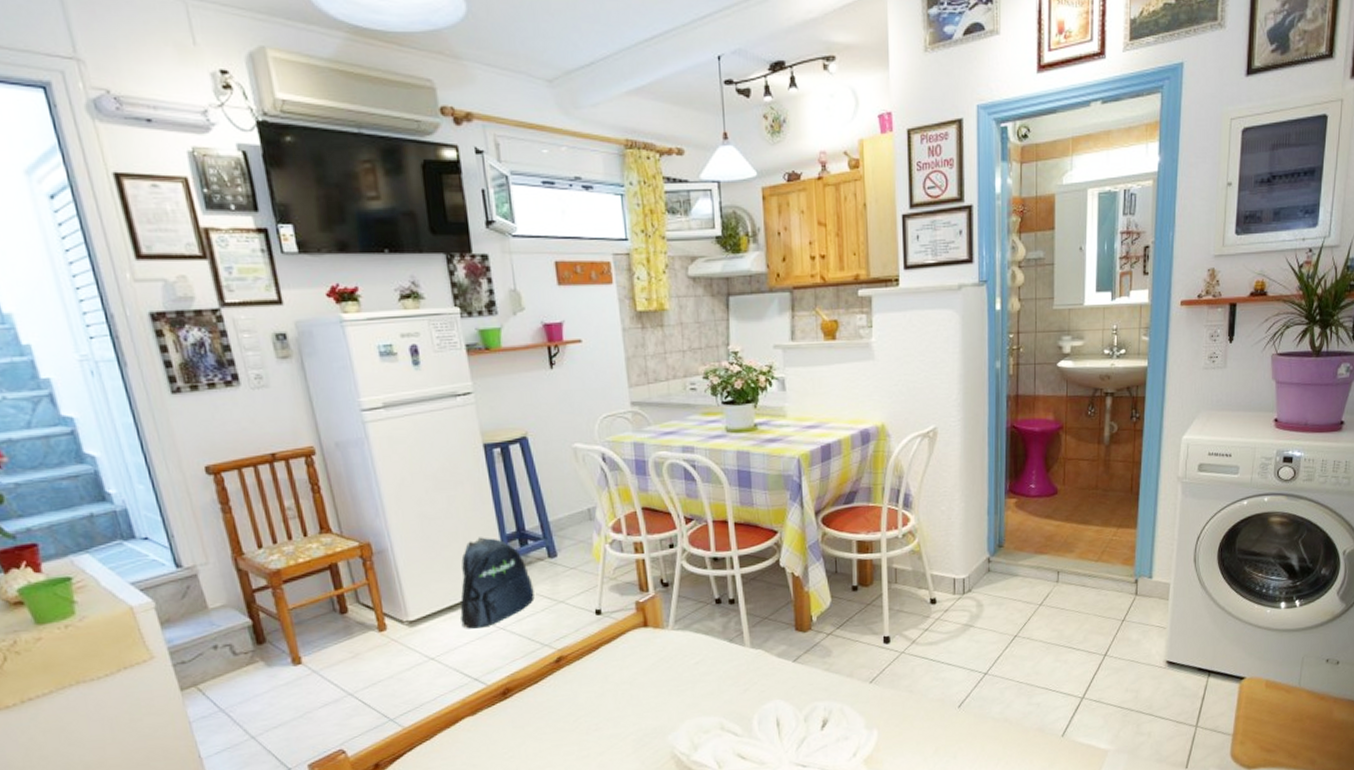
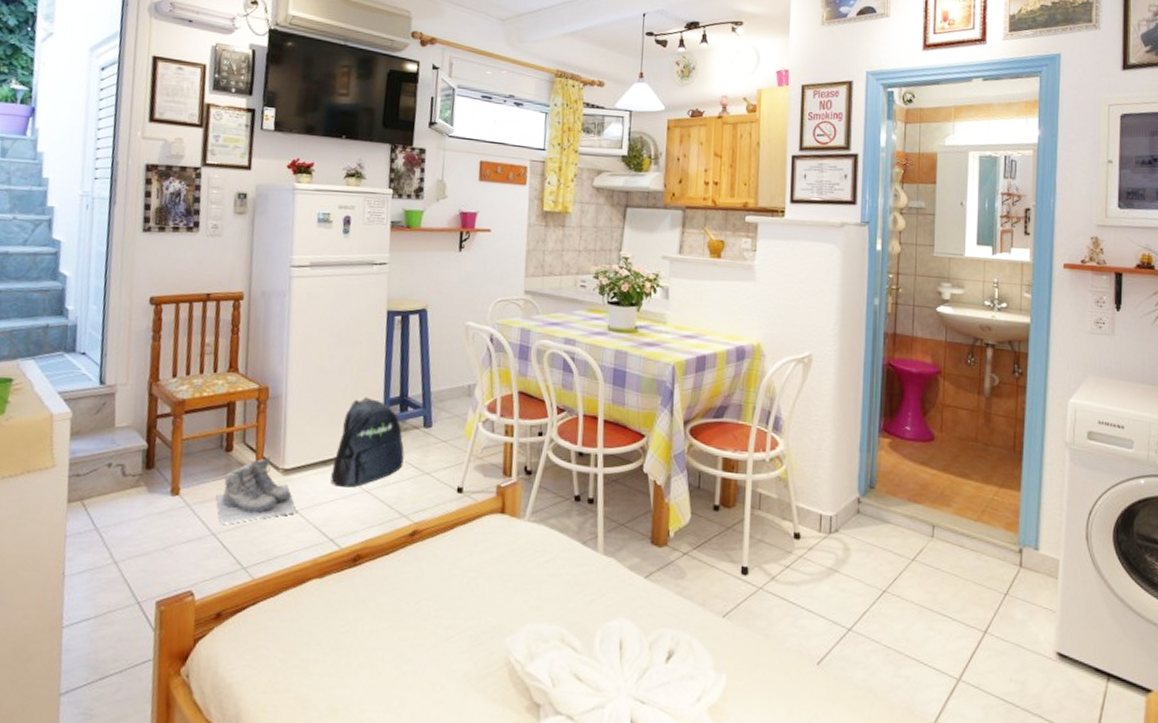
boots: none [342,612,433,685] -> present [216,456,297,525]

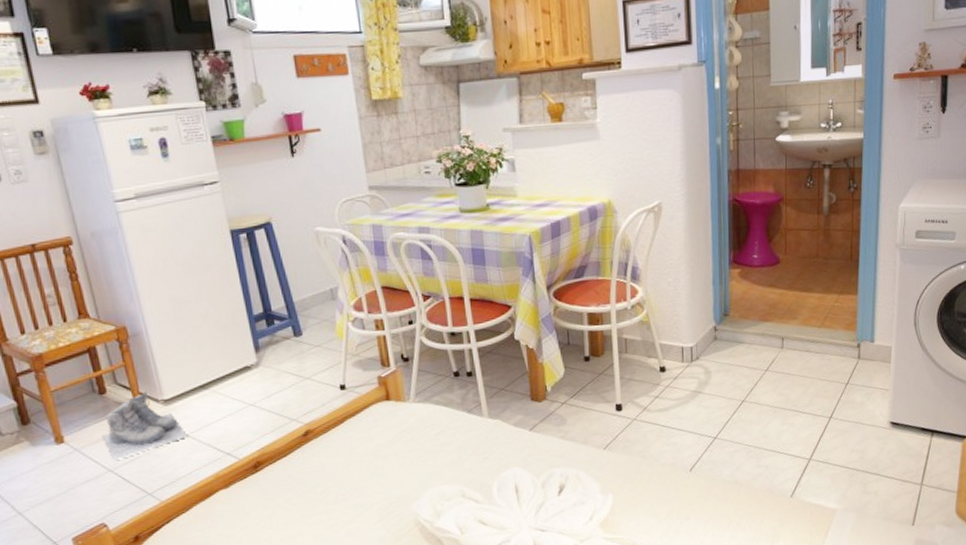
backpack: present [330,397,405,488] -> none [211,318,282,406]

